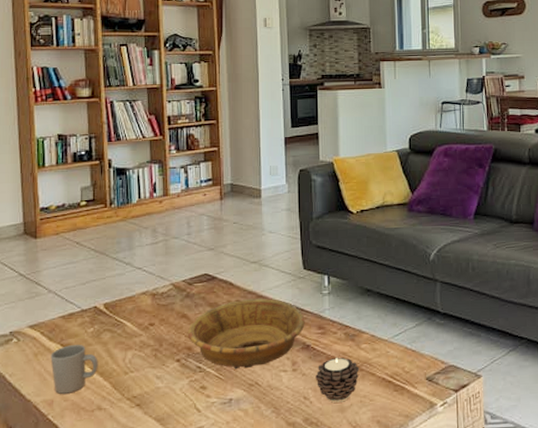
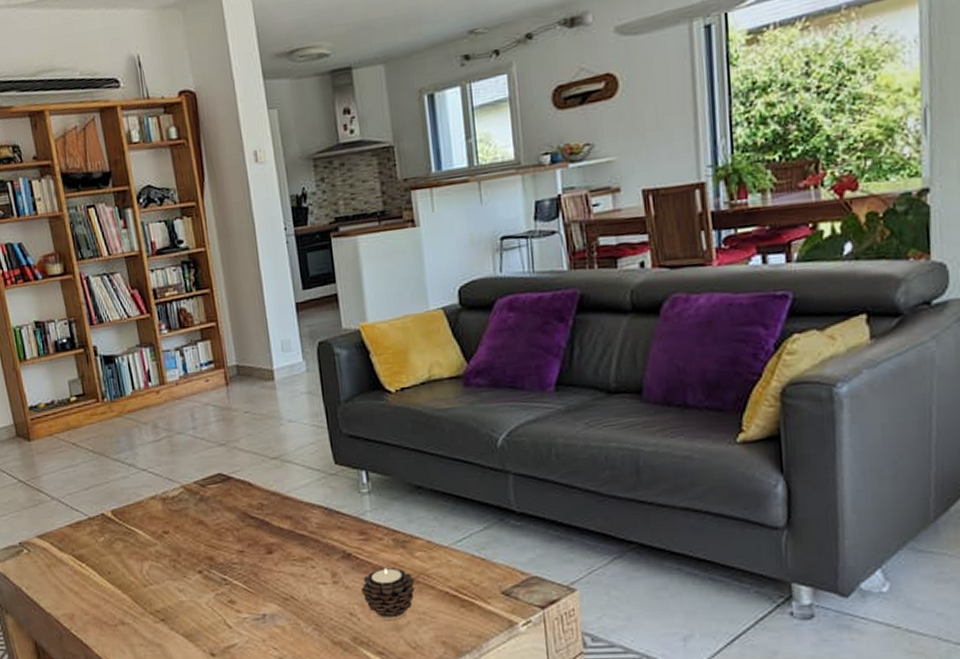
mug: present [50,345,98,394] -> none [63,555,115,608]
decorative bowl: present [188,298,305,369] -> none [207,500,343,582]

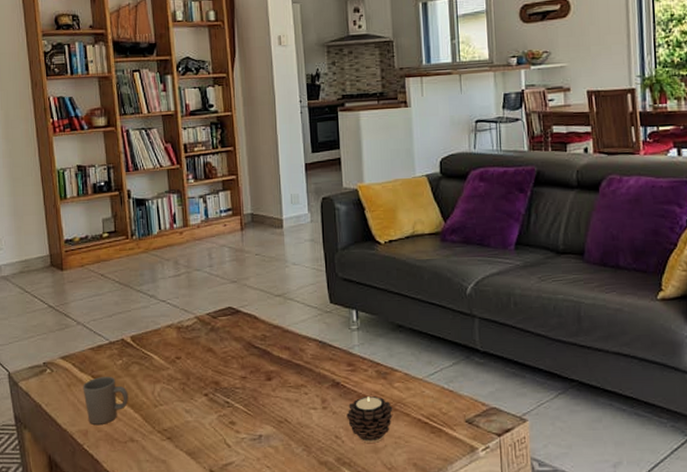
mug: none [63,555,115,608] -> present [82,377,129,425]

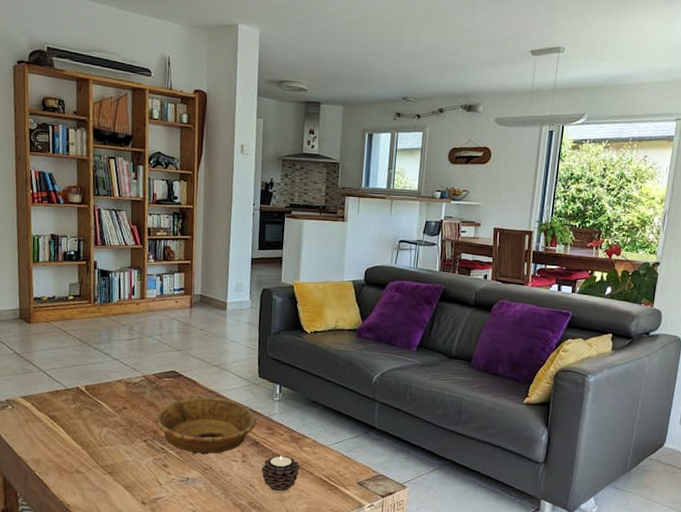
mug: present [82,377,129,425] -> none [39,417,79,456]
decorative bowl: none [215,333,334,406] -> present [155,396,256,455]

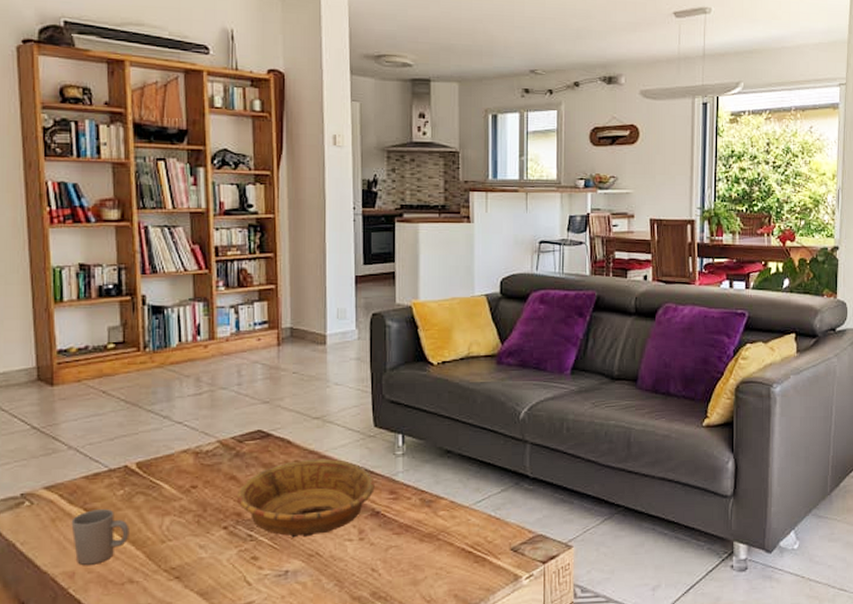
mug: none [39,417,79,456] -> present [71,509,130,565]
candle: present [261,455,300,494] -> none [385,526,436,576]

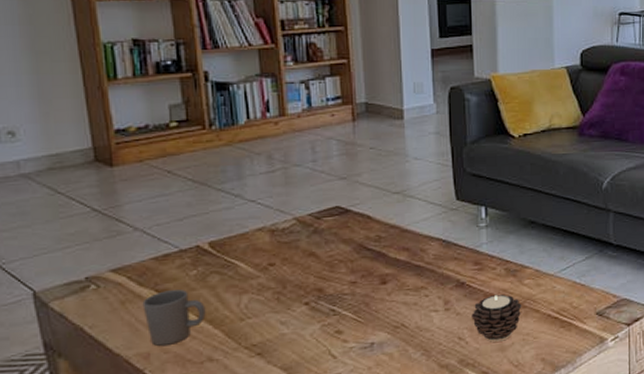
decorative bowl: present [238,458,375,538] -> none [318,232,459,311]
candle: none [385,526,436,576] -> present [471,294,522,343]

